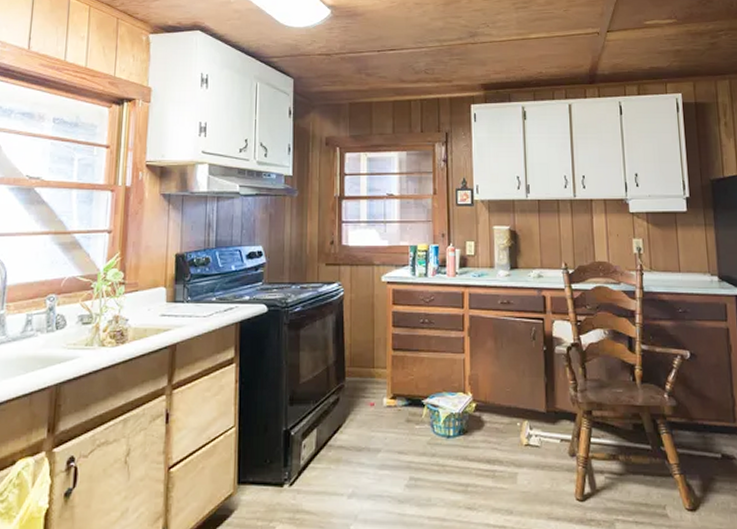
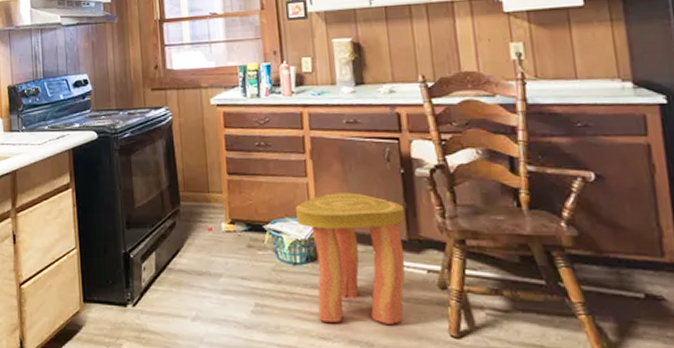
stool: none [451,368,544,492] -> present [295,193,405,324]

